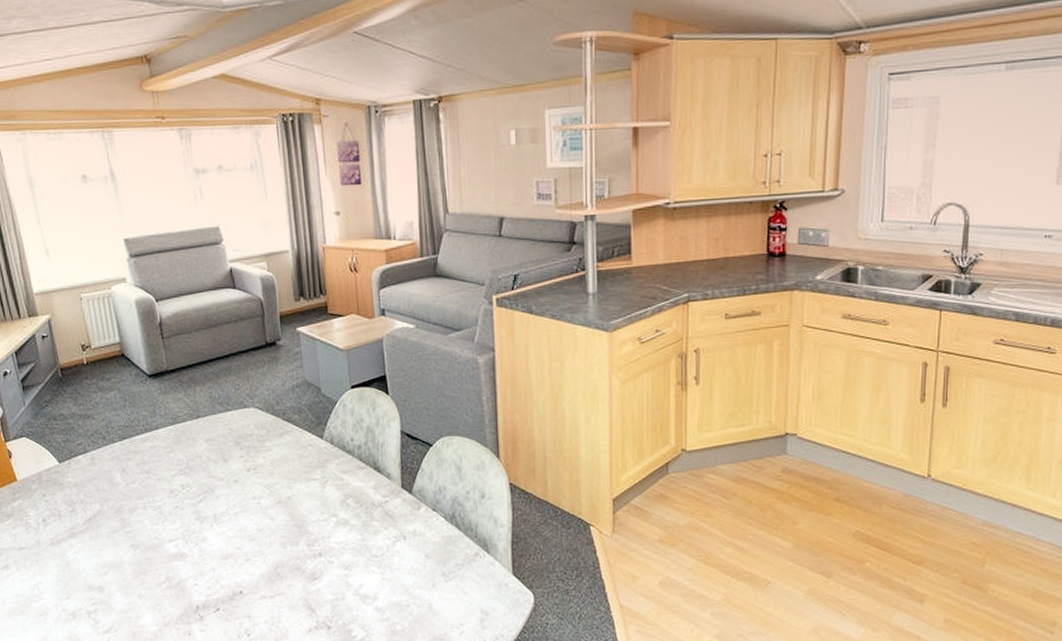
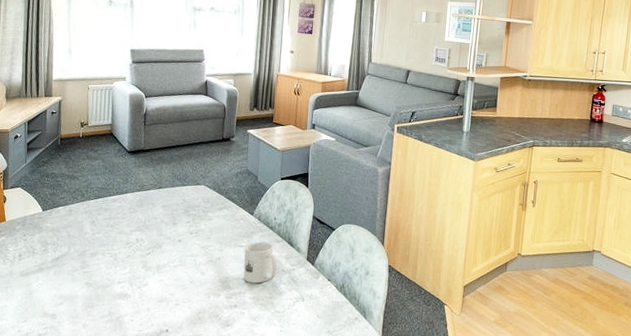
mug: none [319,471,366,524] -> present [243,241,278,284]

